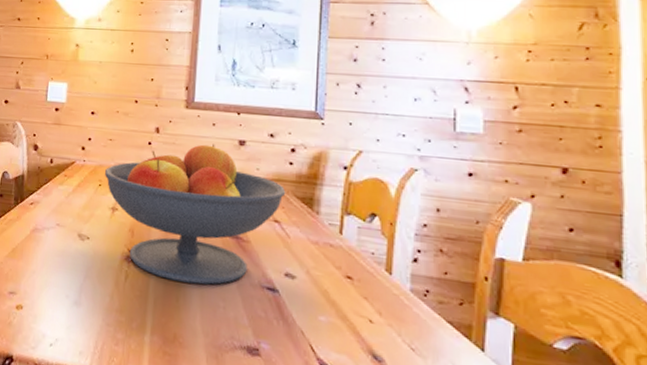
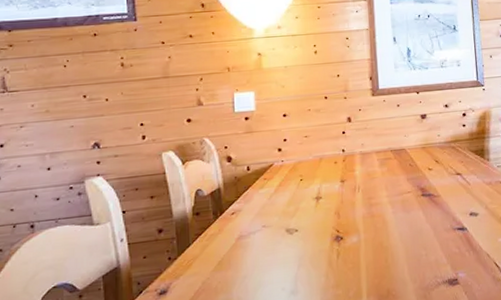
fruit bowl: present [105,144,286,285] -> none [305,122,463,246]

